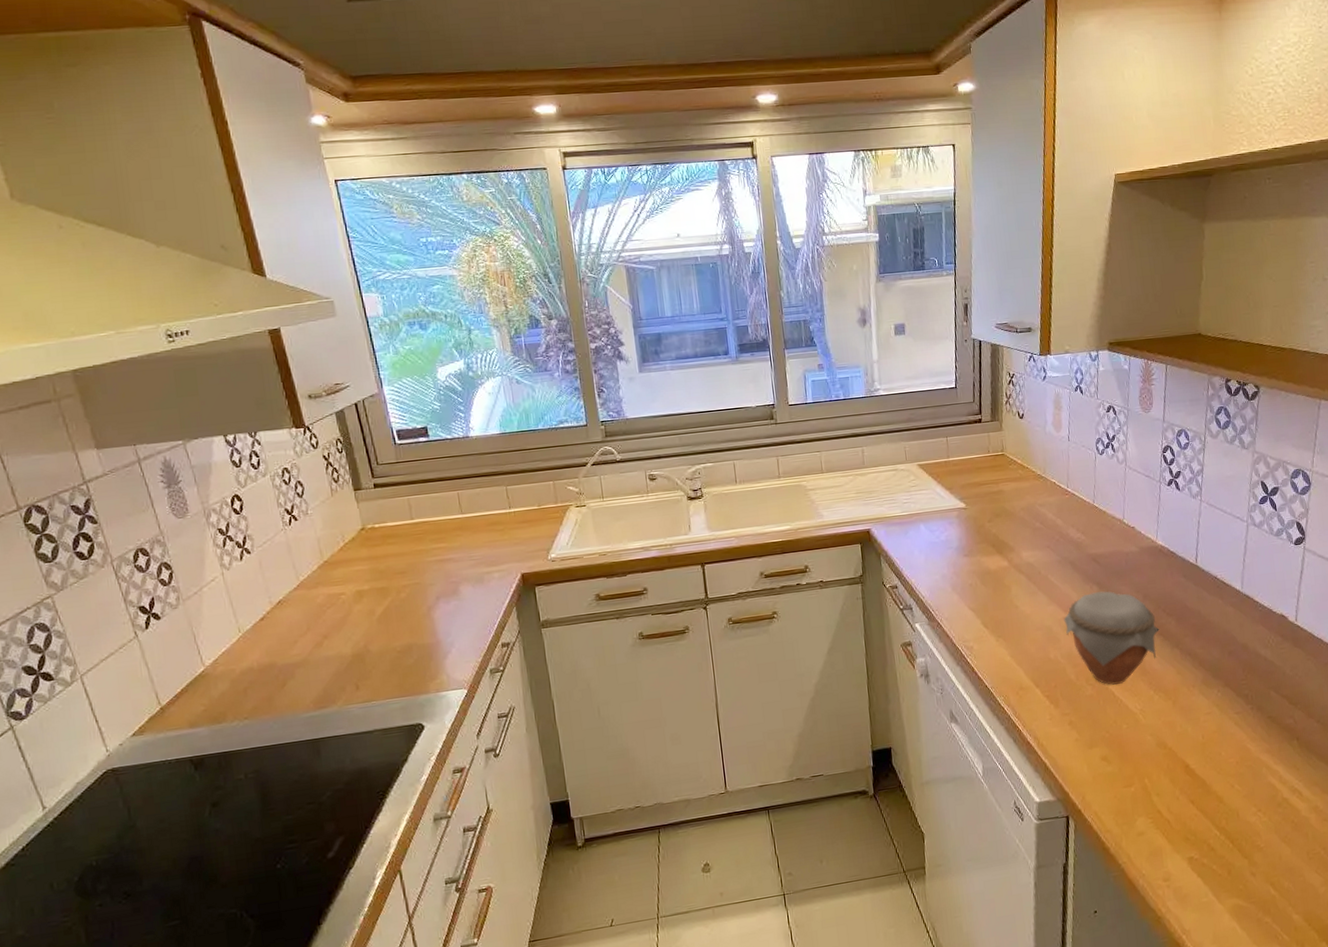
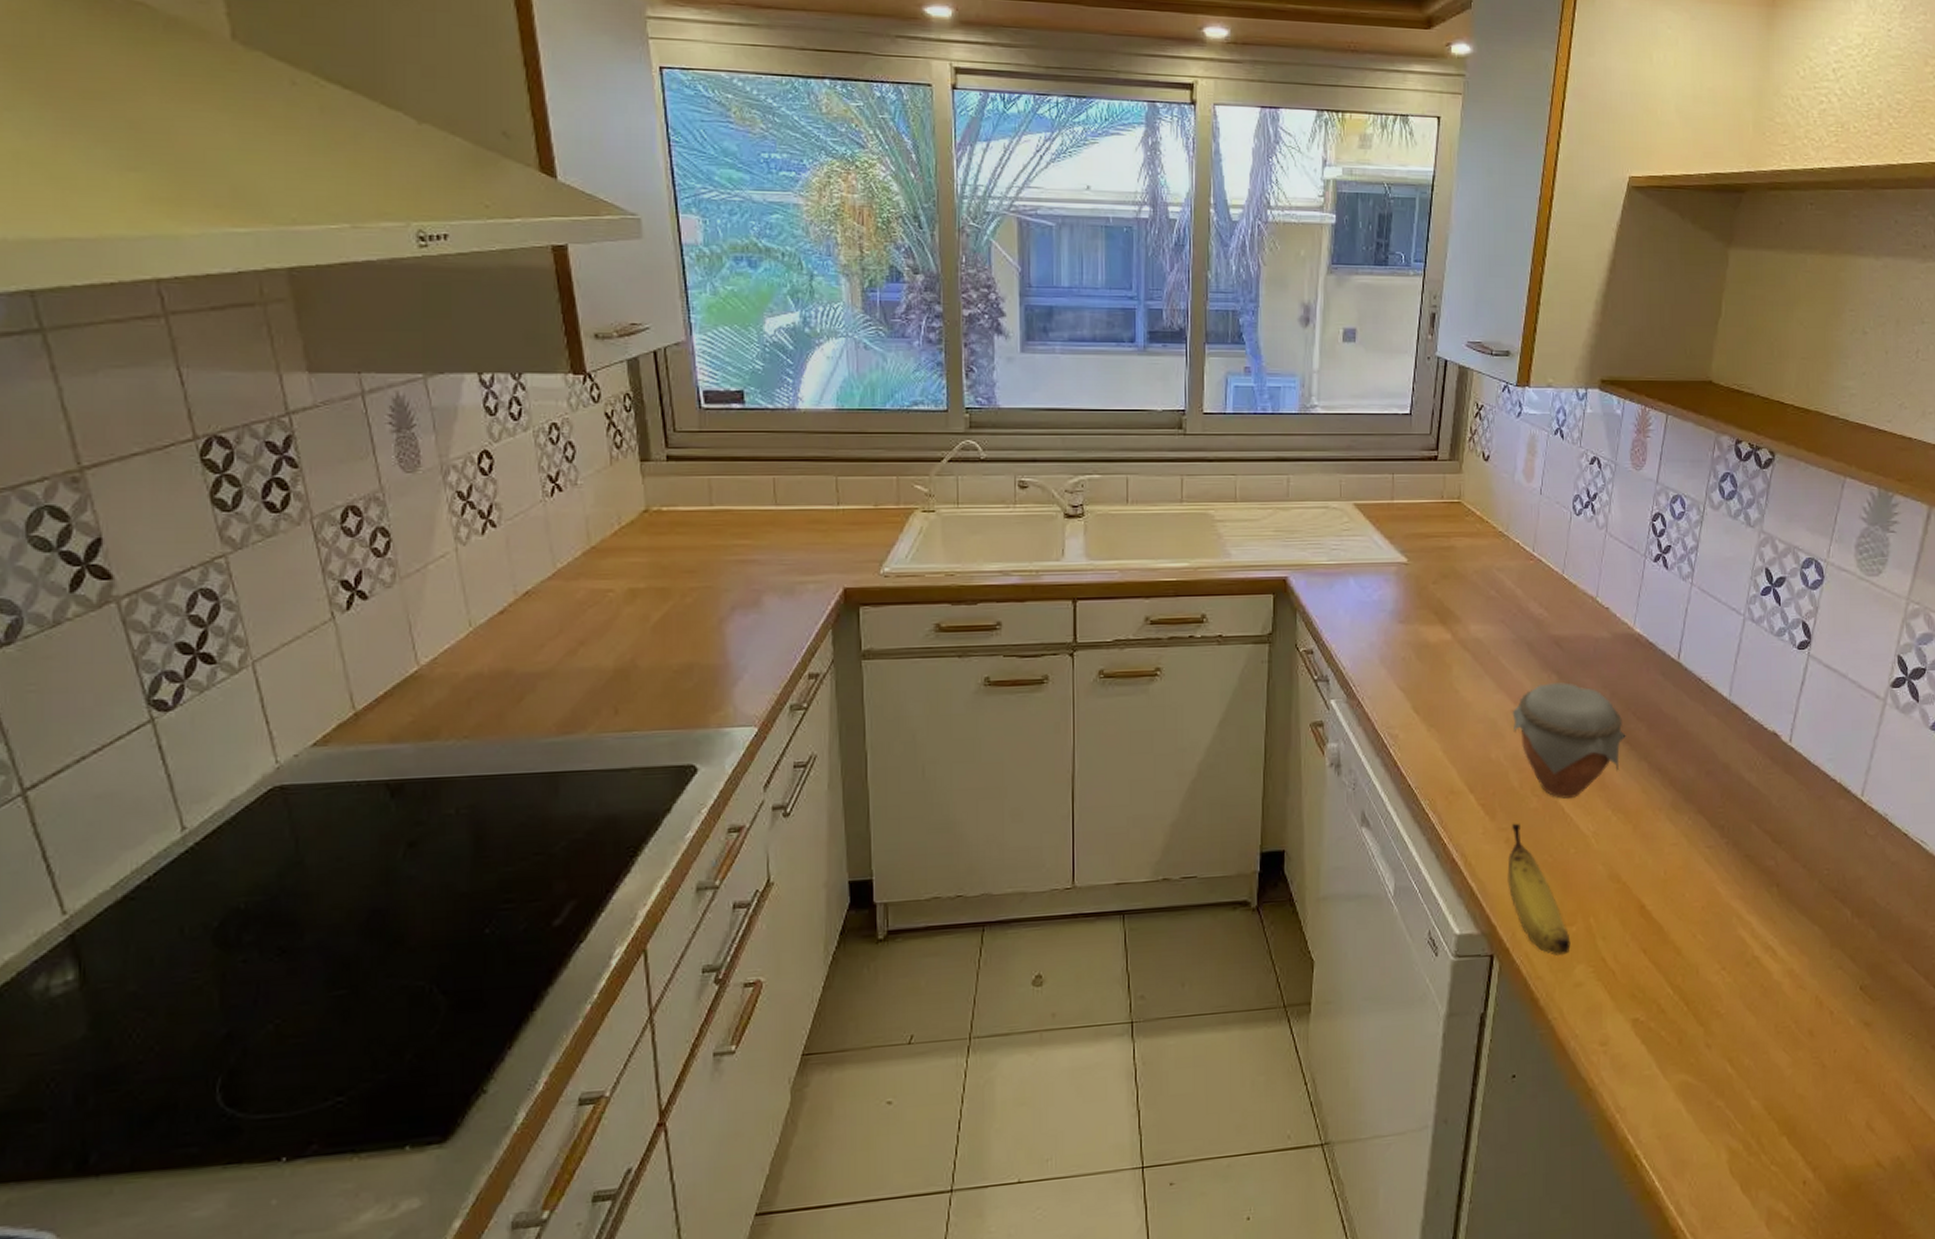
banana: none [1073,708,1131,812] -> present [1507,823,1571,955]

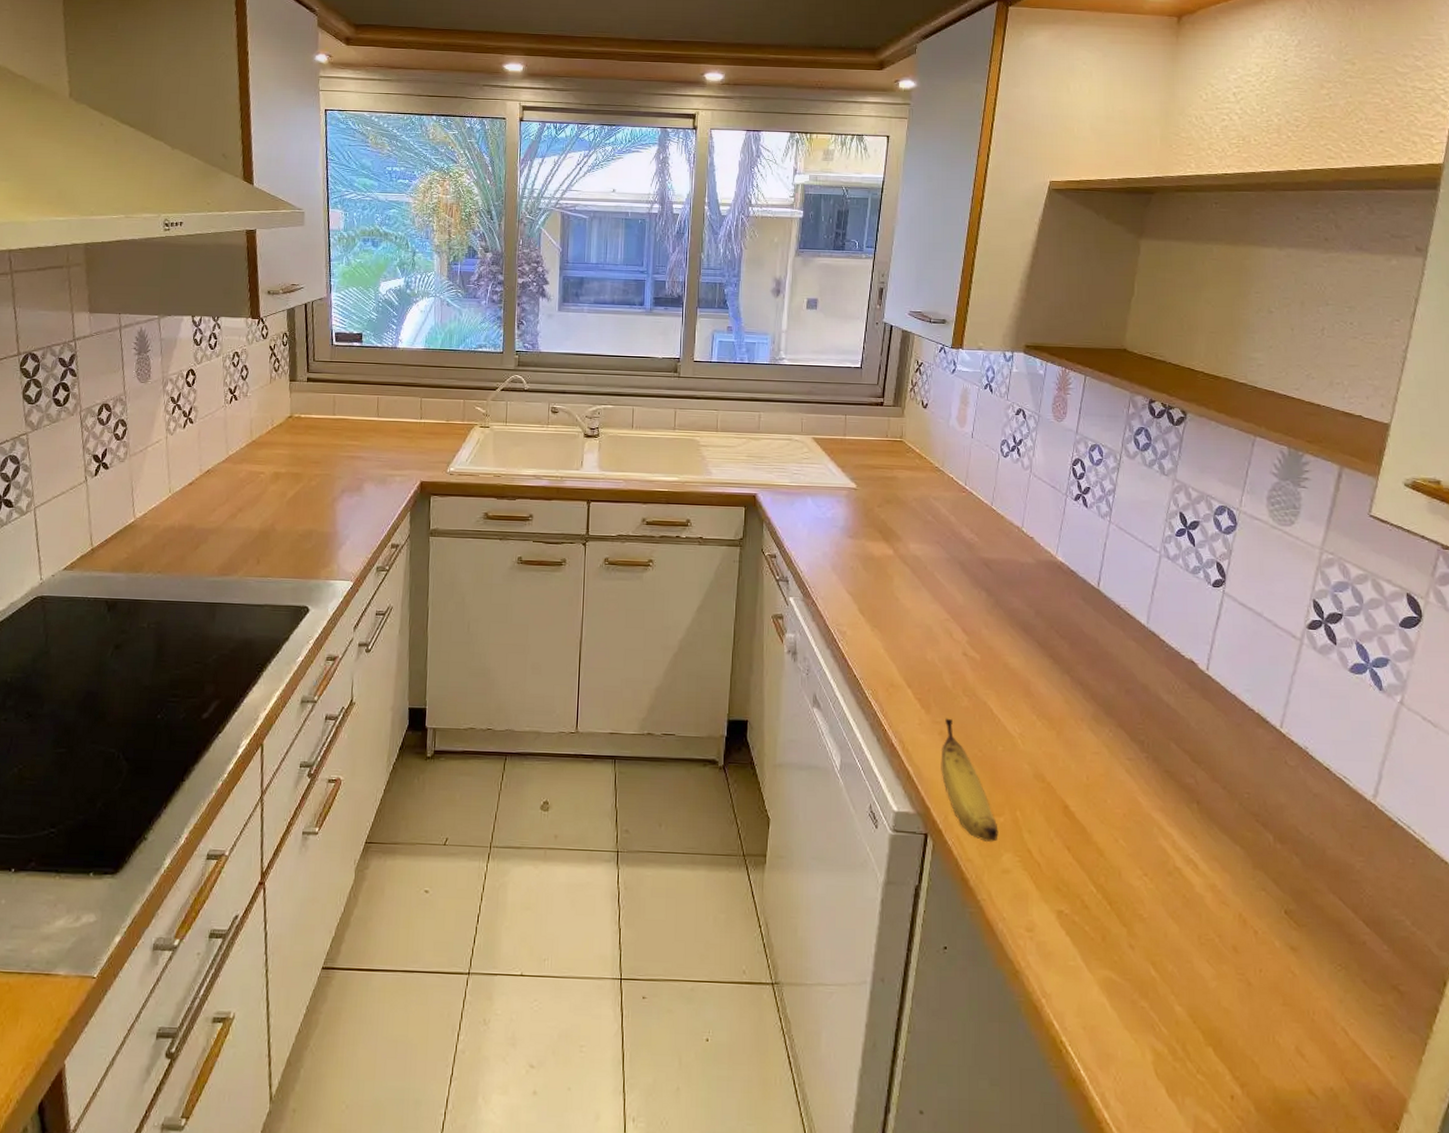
jar: present [1512,682,1626,799] -> none [946,598,1050,701]

